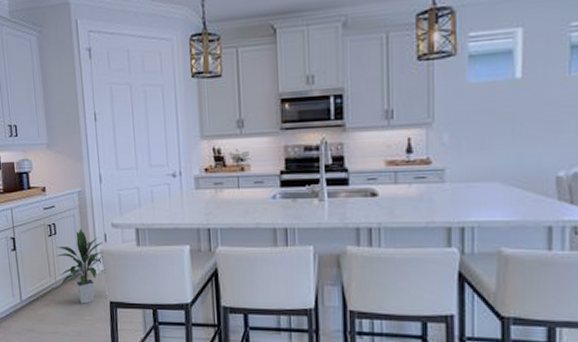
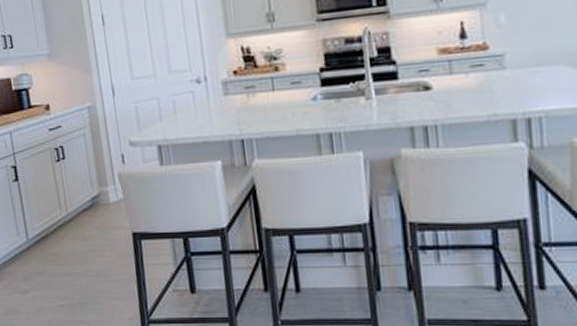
indoor plant: present [55,228,106,304] -> none [65,150,126,238]

